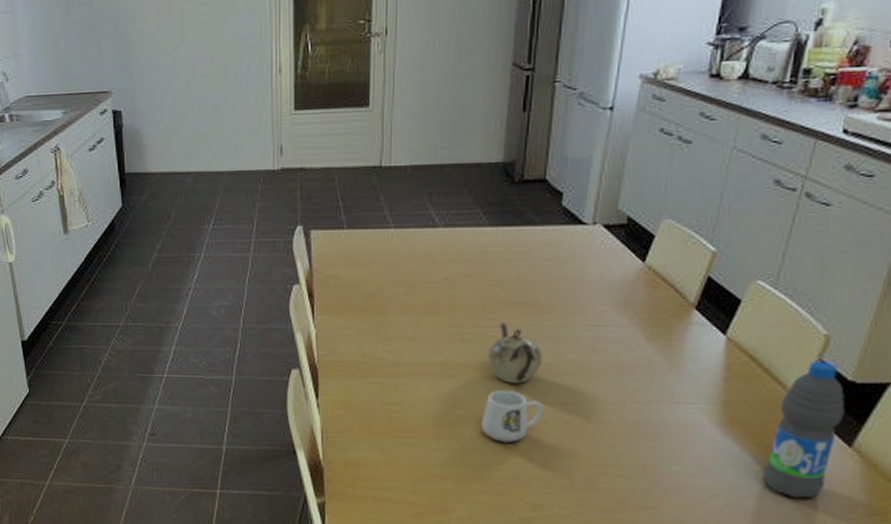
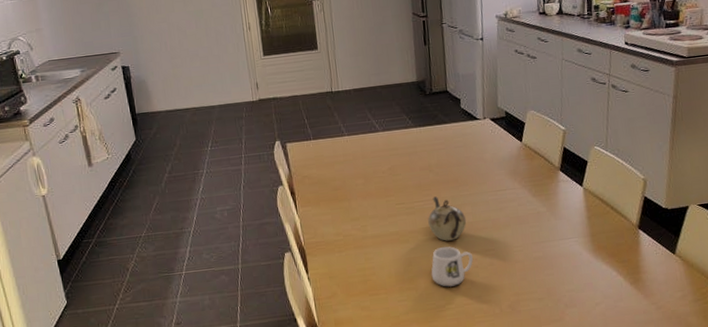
water bottle: present [763,361,845,499] -> none [625,197,666,297]

